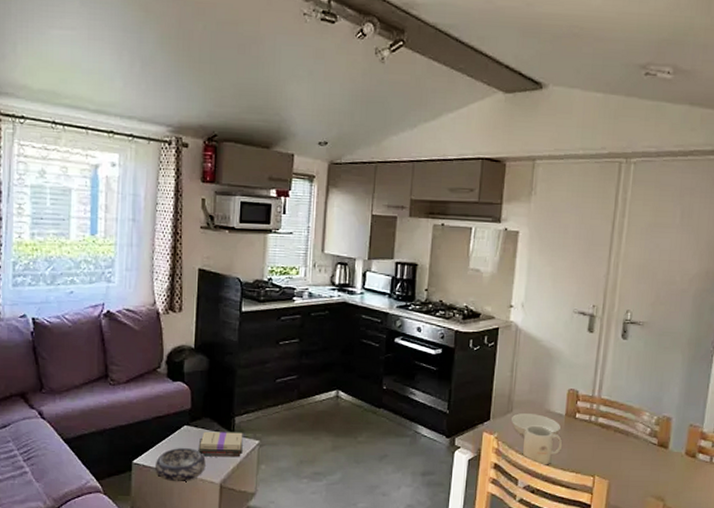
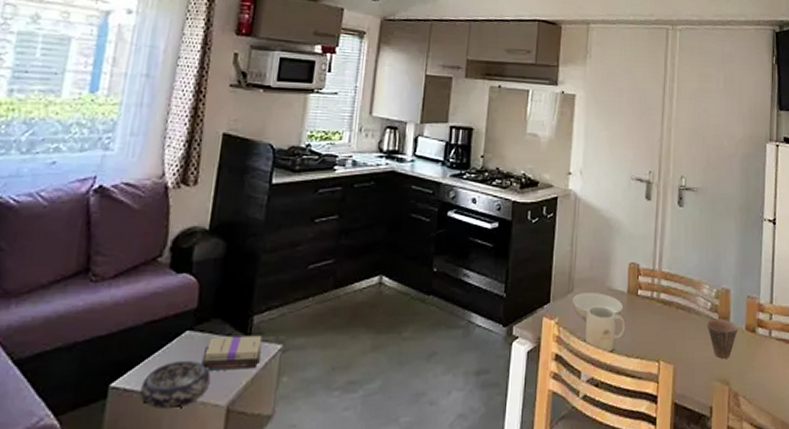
cup: none [644,442,678,479] -> present [707,318,738,359]

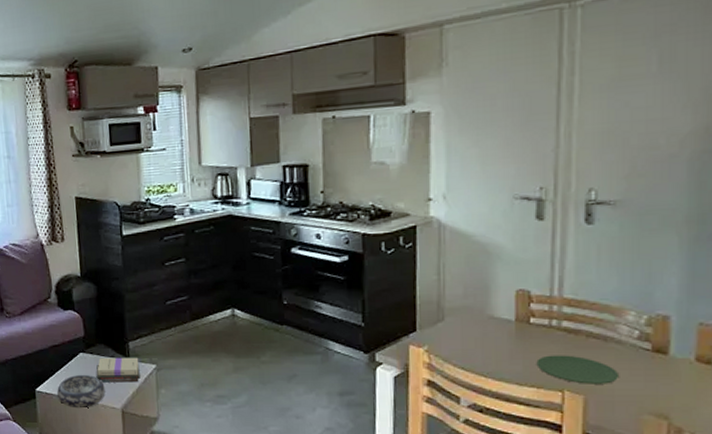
bowl: present [571,293,623,321] -> none [443,321,510,349]
mug: present [584,306,626,352] -> none [461,334,515,380]
plate: none [641,326,697,354] -> present [536,355,618,384]
cup: present [707,318,738,359] -> none [633,348,684,392]

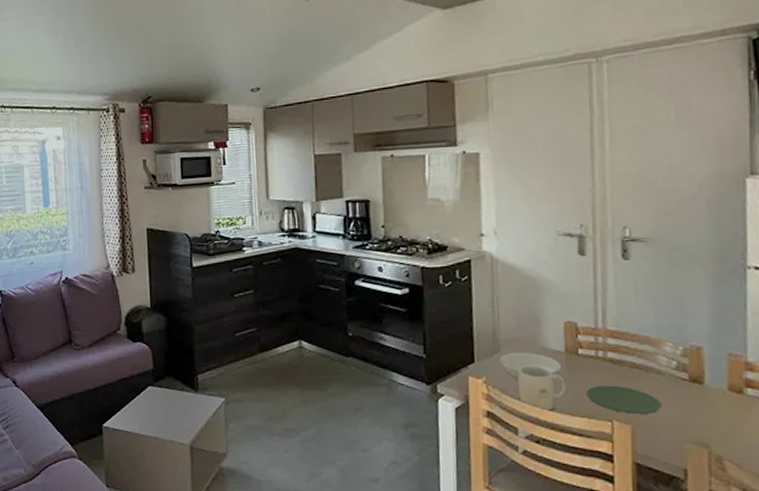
decorative bowl: present [56,374,105,409] -> none [124,408,174,445]
books: present [96,357,140,383] -> none [164,390,209,417]
bowl: none [443,321,510,349] -> present [499,352,561,380]
mug: none [461,334,515,380] -> present [517,365,567,411]

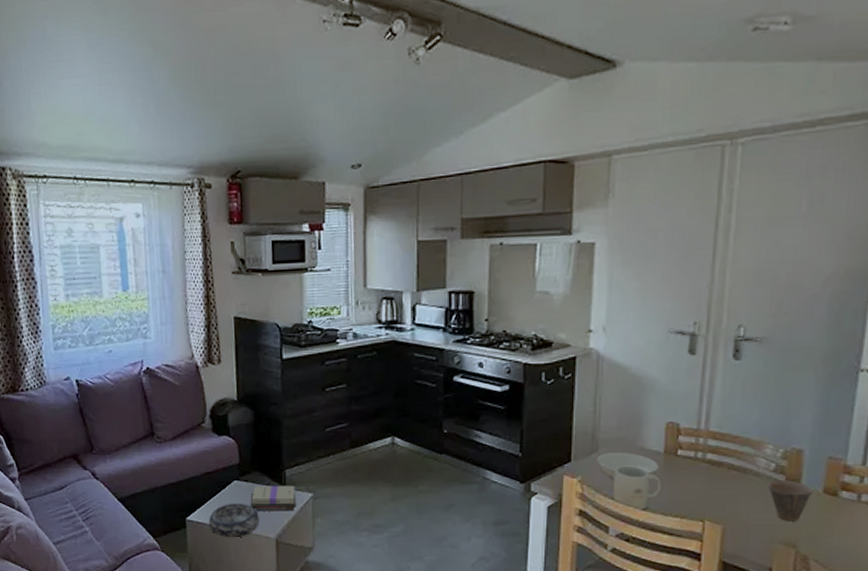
decorative bowl: none [124,408,174,445] -> present [208,502,260,538]
books: none [164,390,209,417] -> present [250,485,296,511]
plate: present [586,385,661,414] -> none [681,486,754,514]
cup: none [672,378,718,420] -> present [768,480,813,522]

